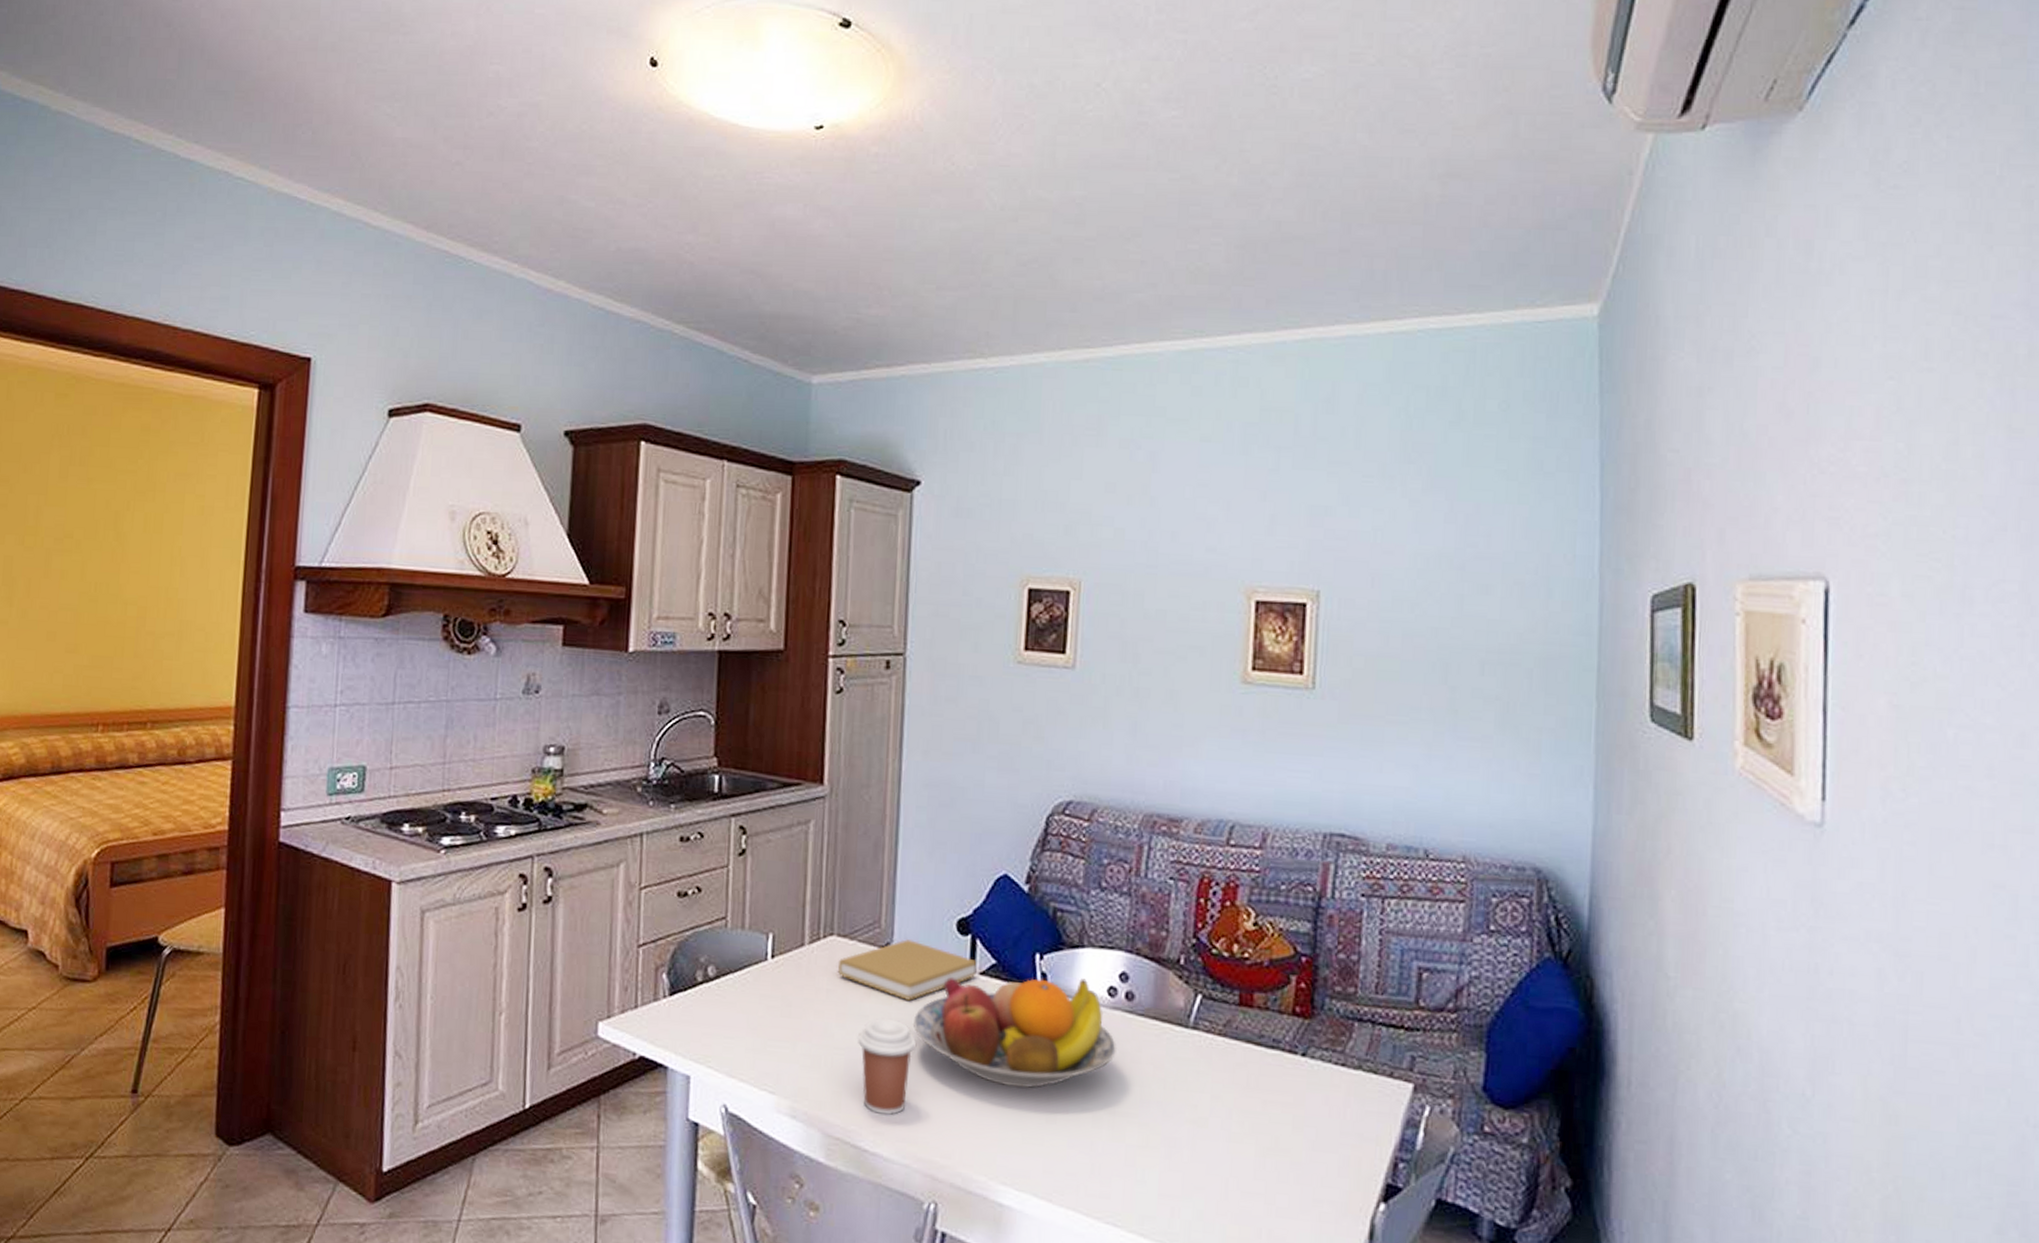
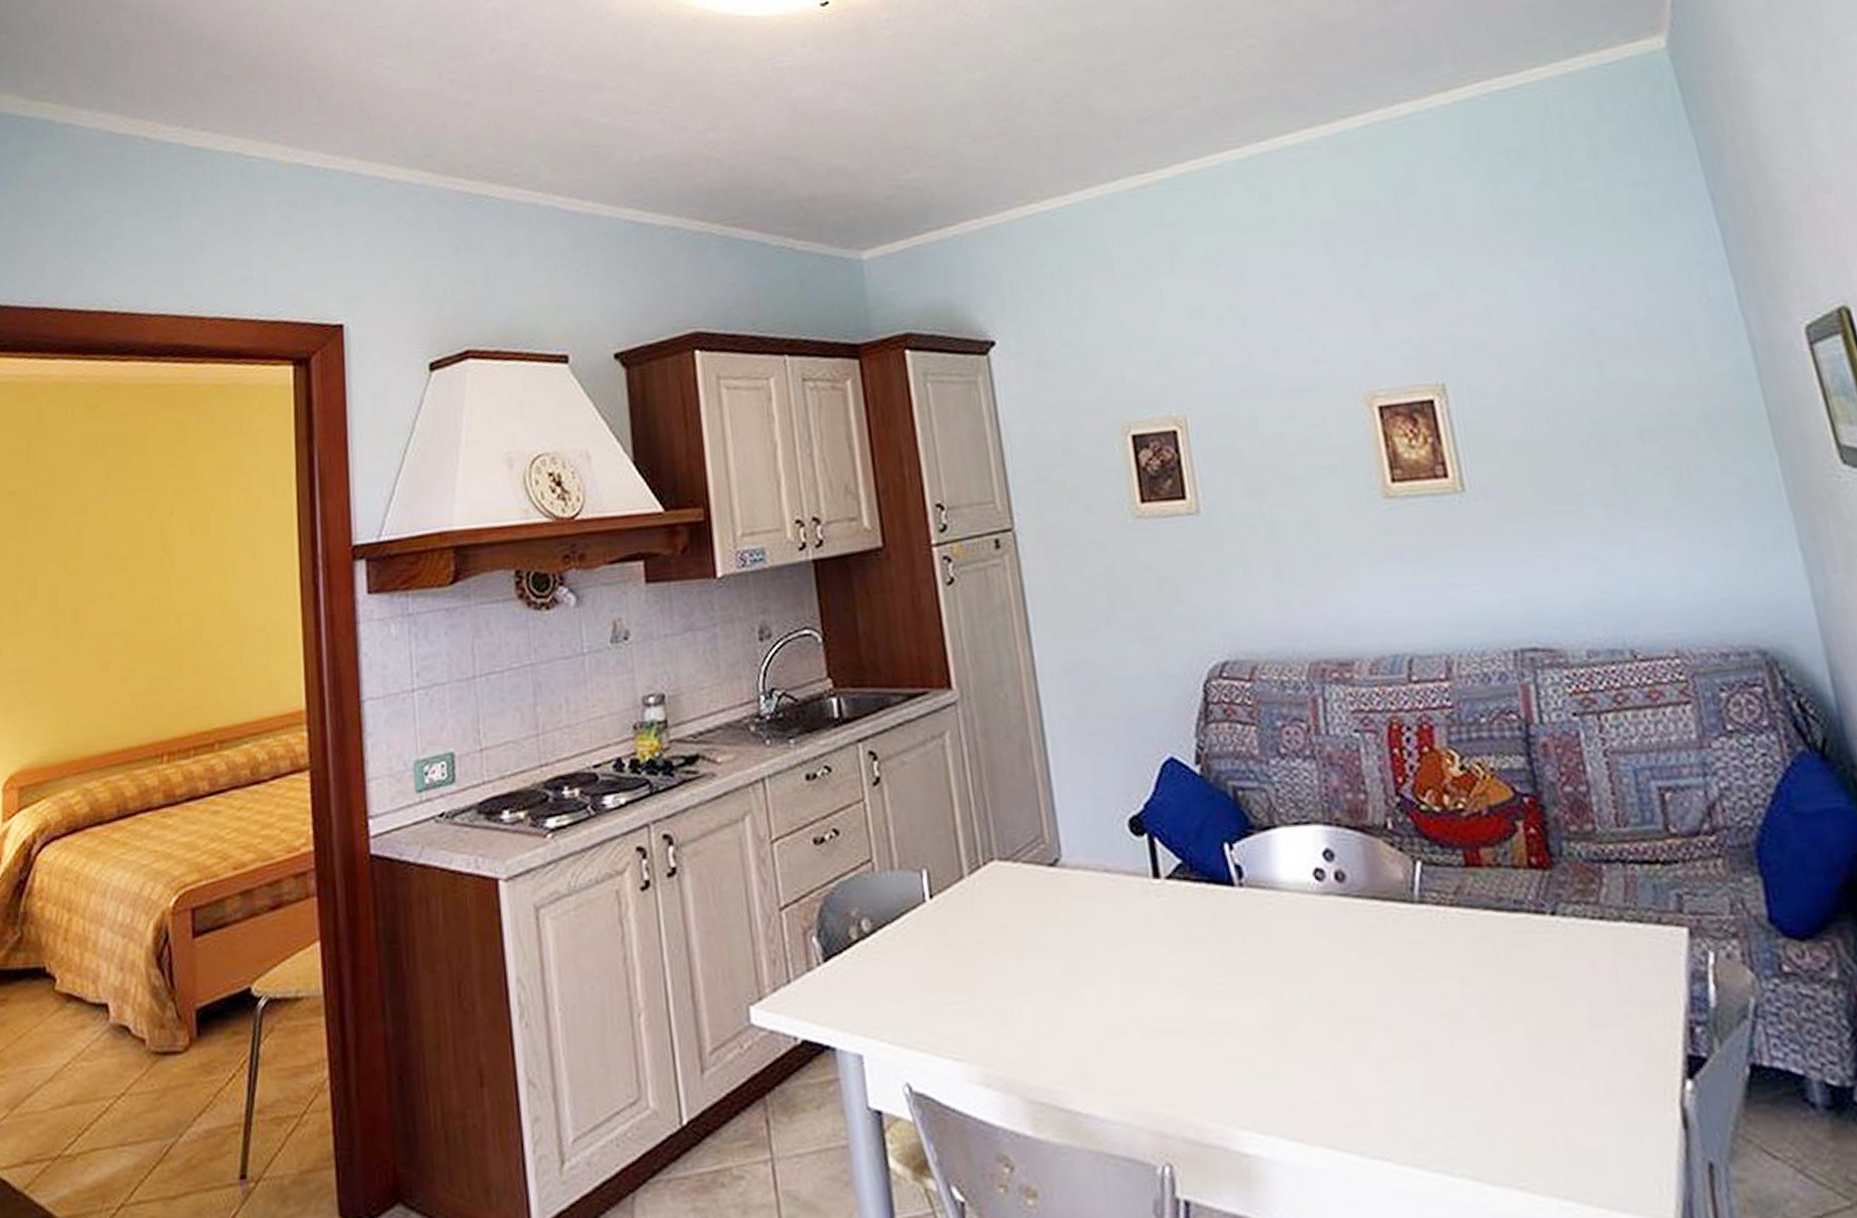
book: present [837,938,977,1002] -> none [1004,850,1163,925]
coffee cup: present [857,1018,917,1115] -> none [1042,948,1112,1067]
fruit bowl: present [912,977,1118,1088] -> none [1102,864,1340,1007]

